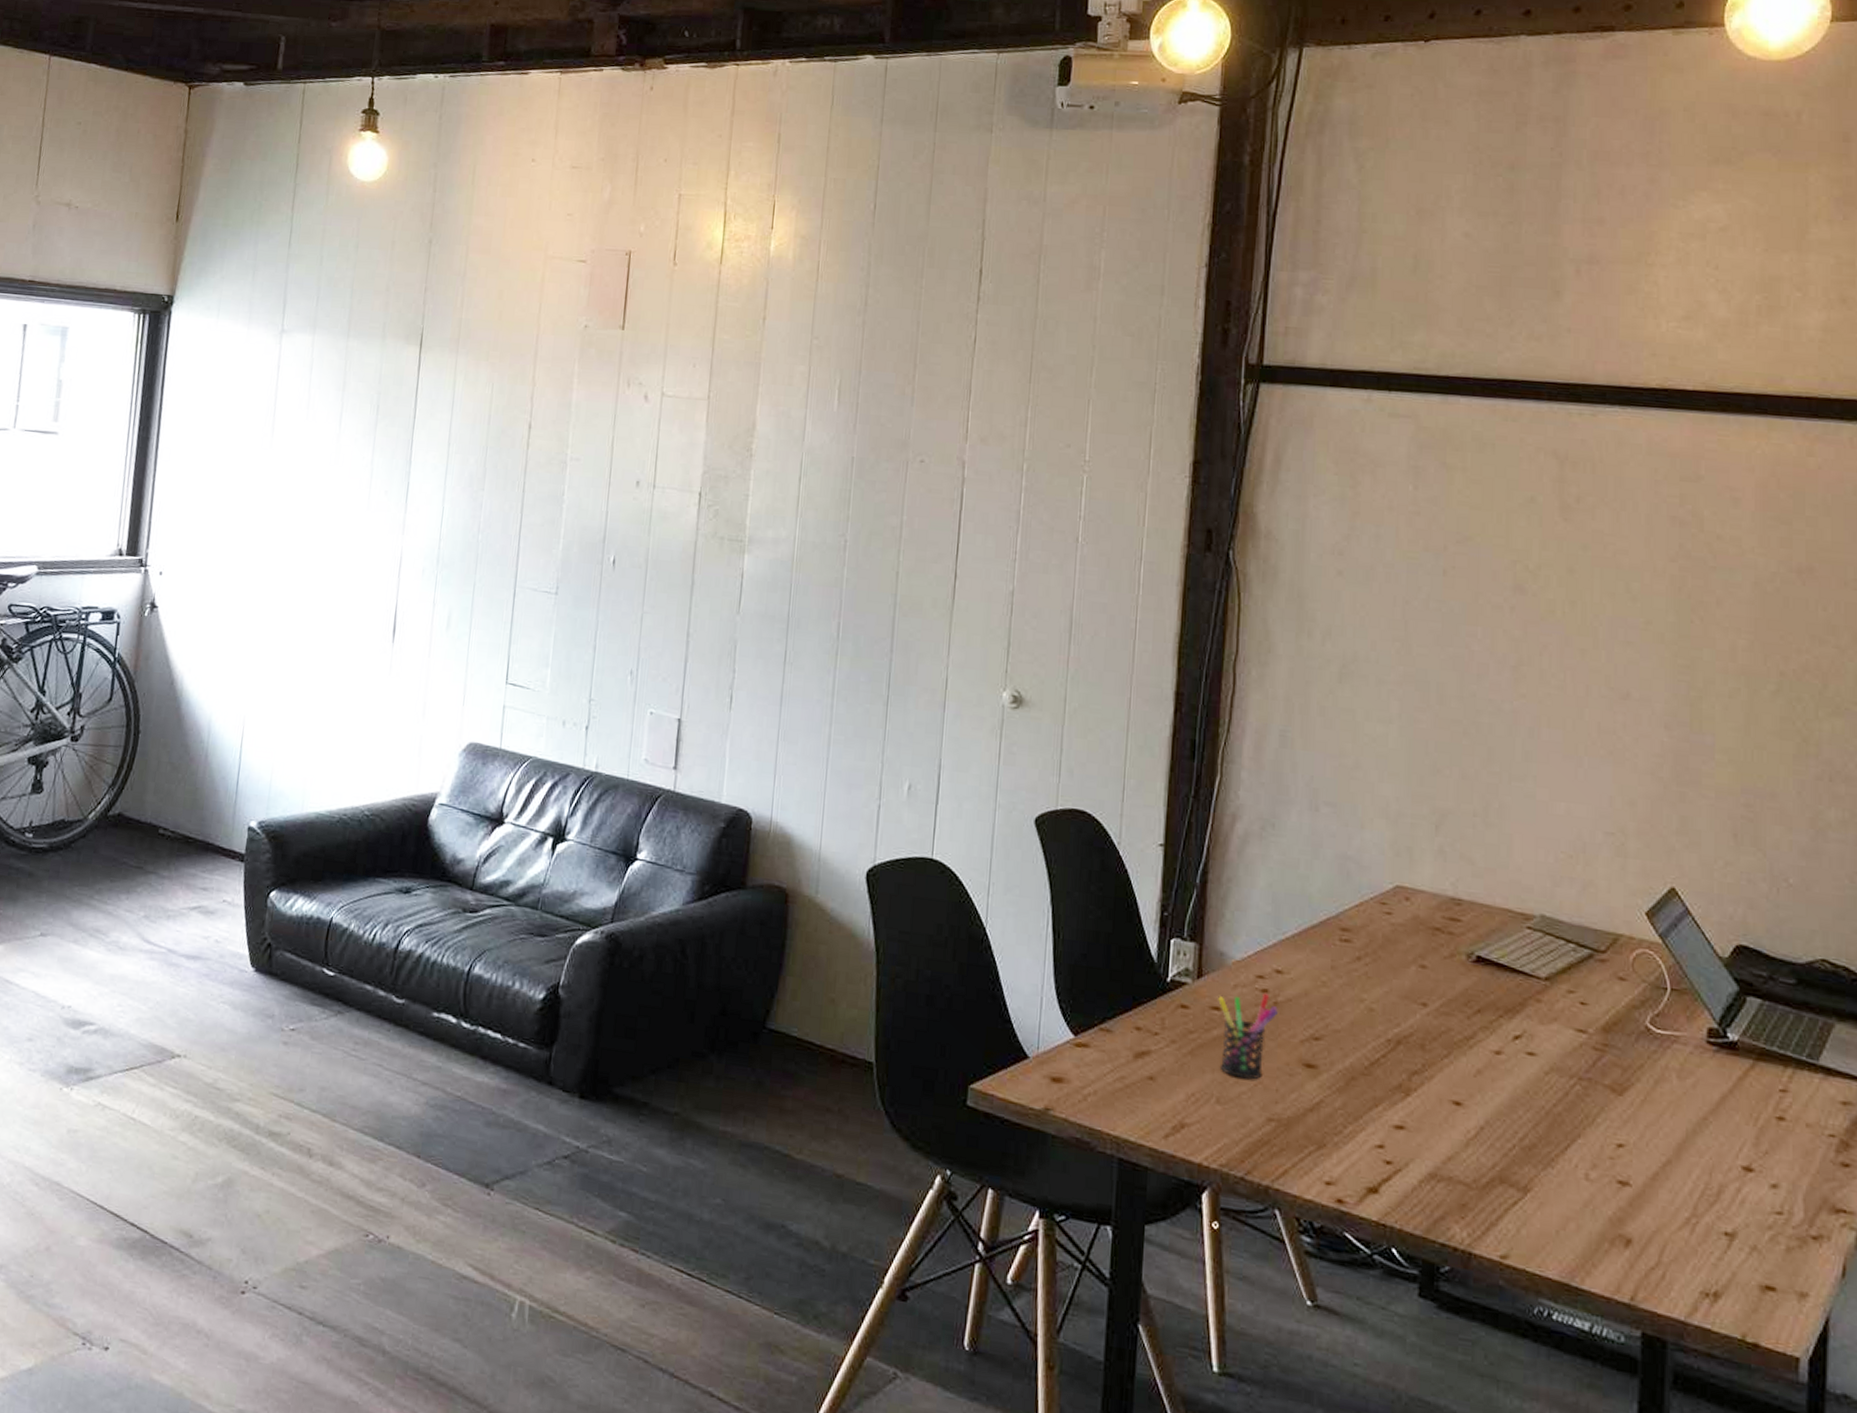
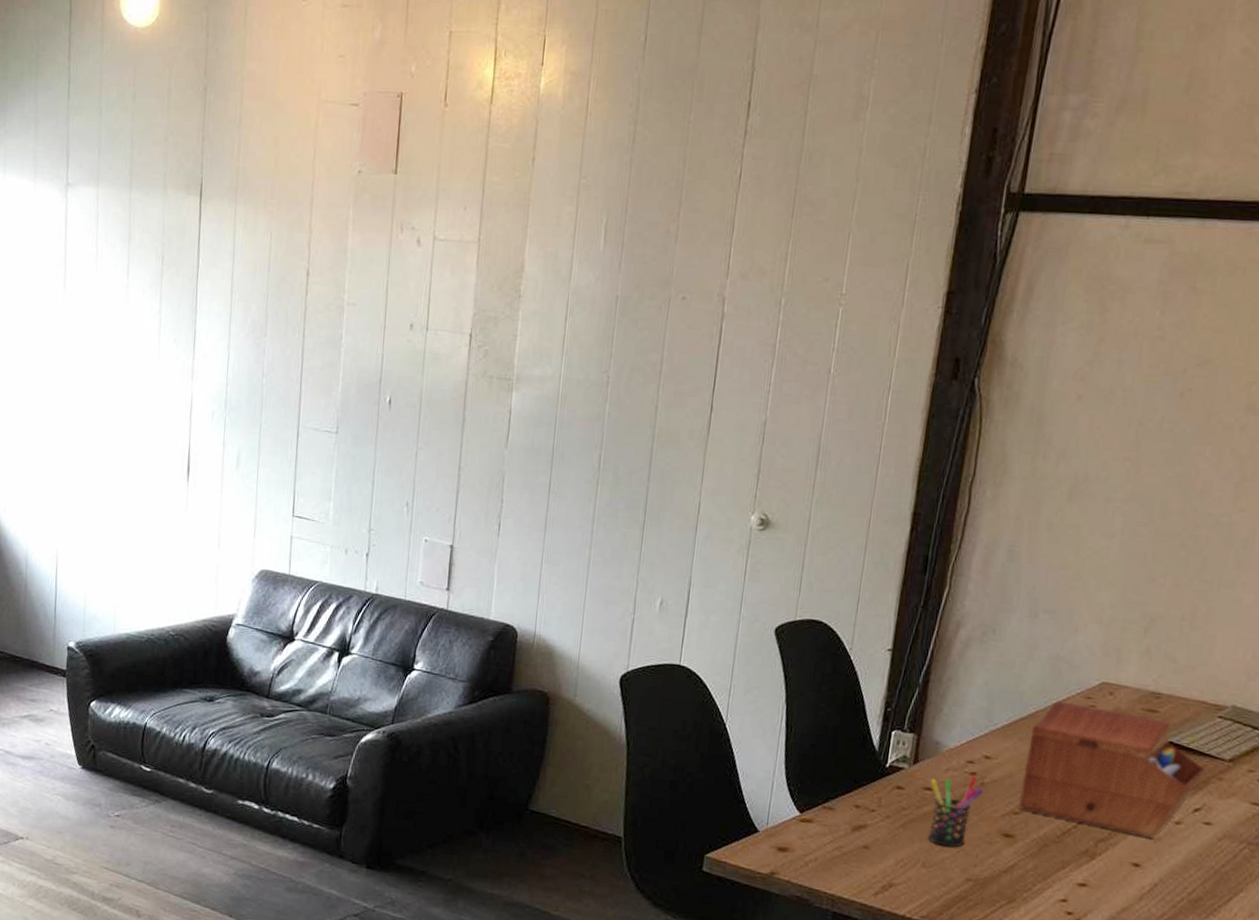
sewing box: none [1318,906,1521,1072] -> present [1018,701,1206,839]

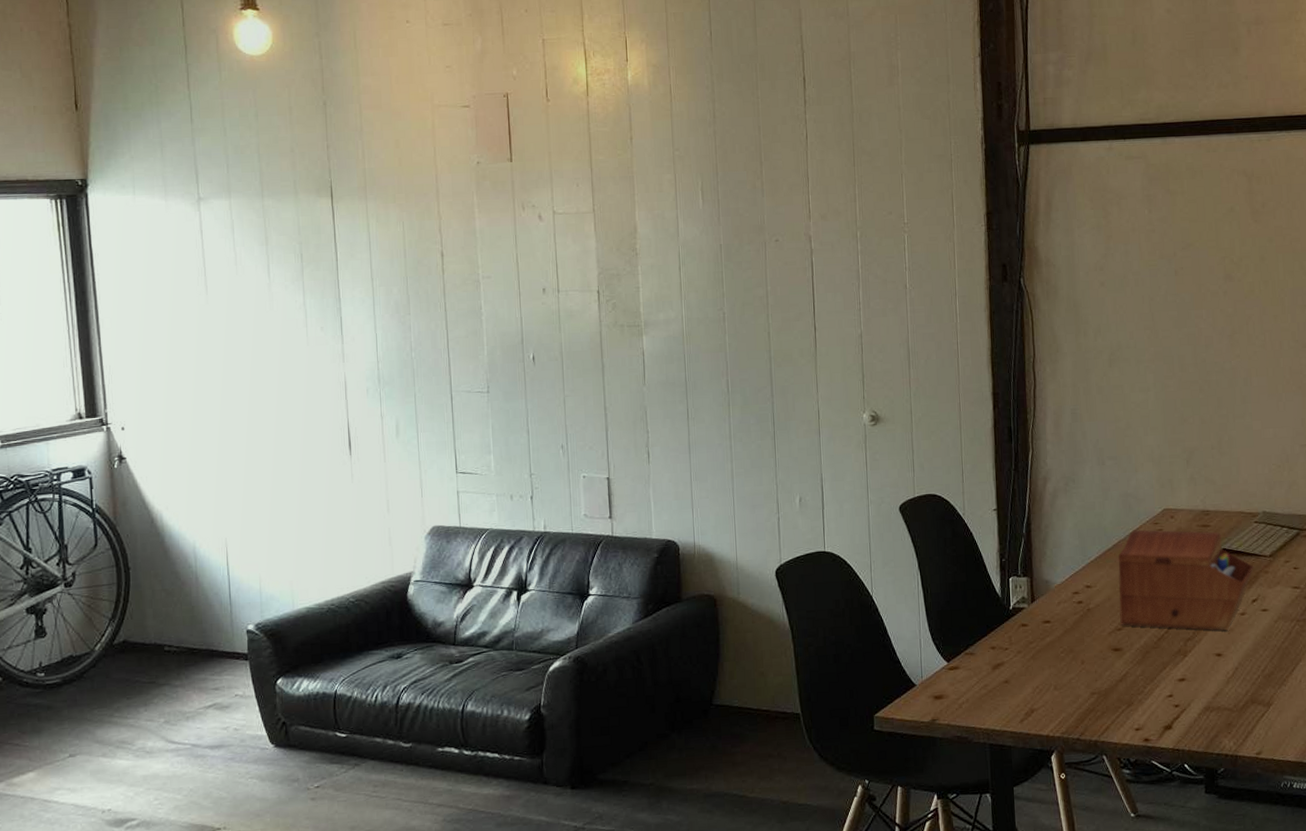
pen holder: present [928,775,984,848] -> none [1048,604,1091,669]

